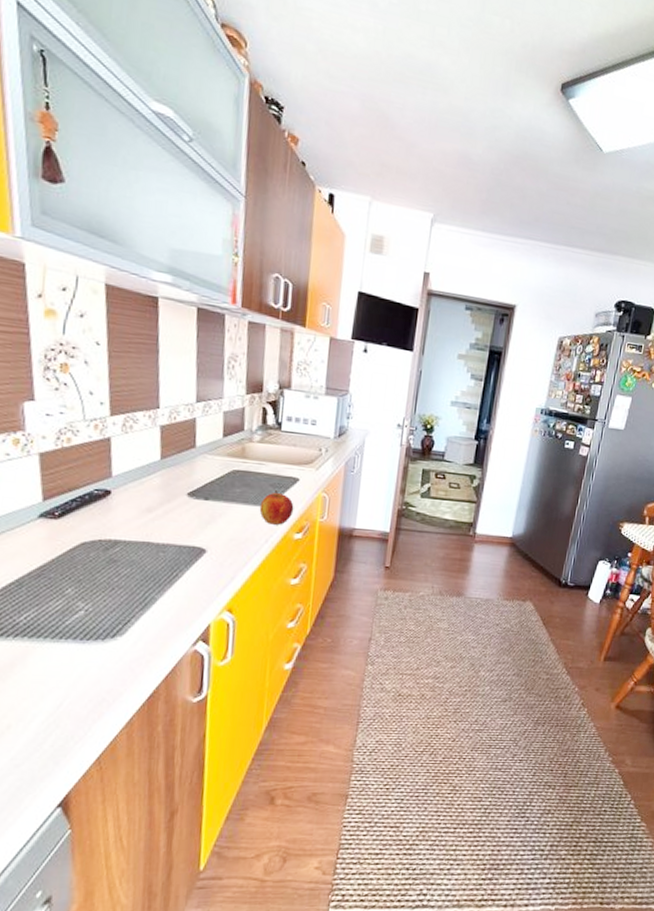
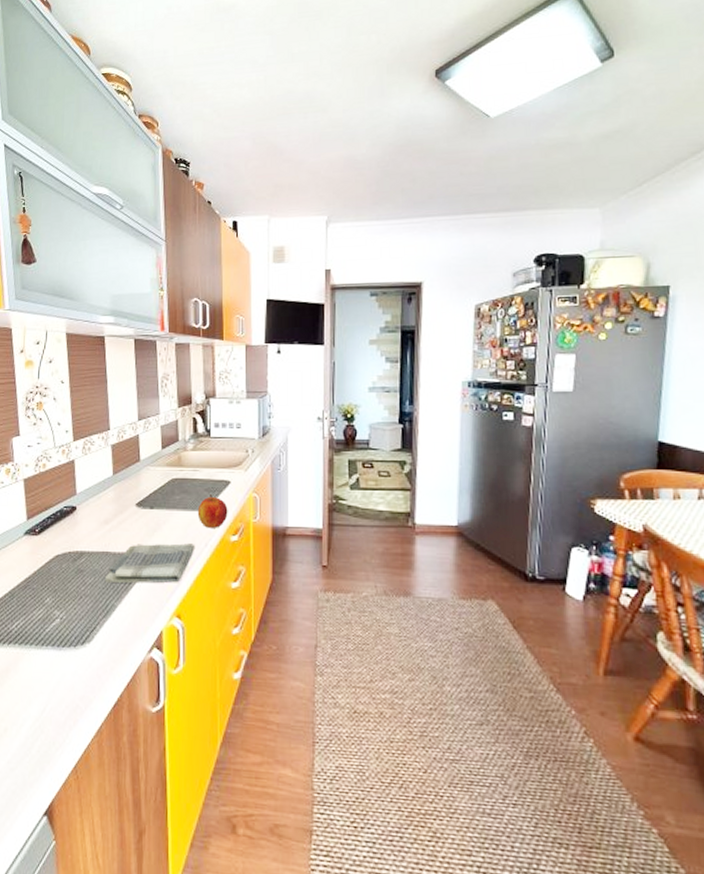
dish towel: none [144,535,254,578] -> present [104,543,195,584]

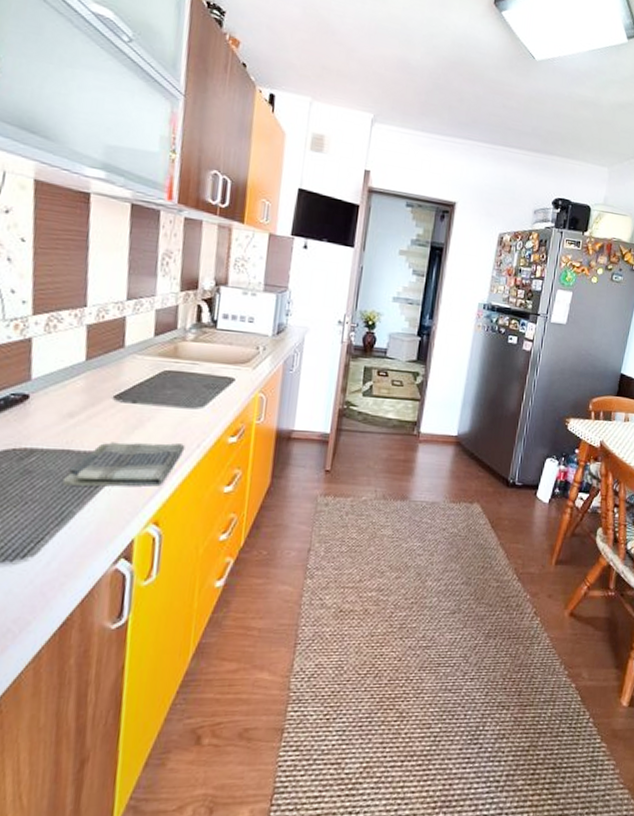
apple: present [197,494,228,528] -> none [191,391,229,428]

